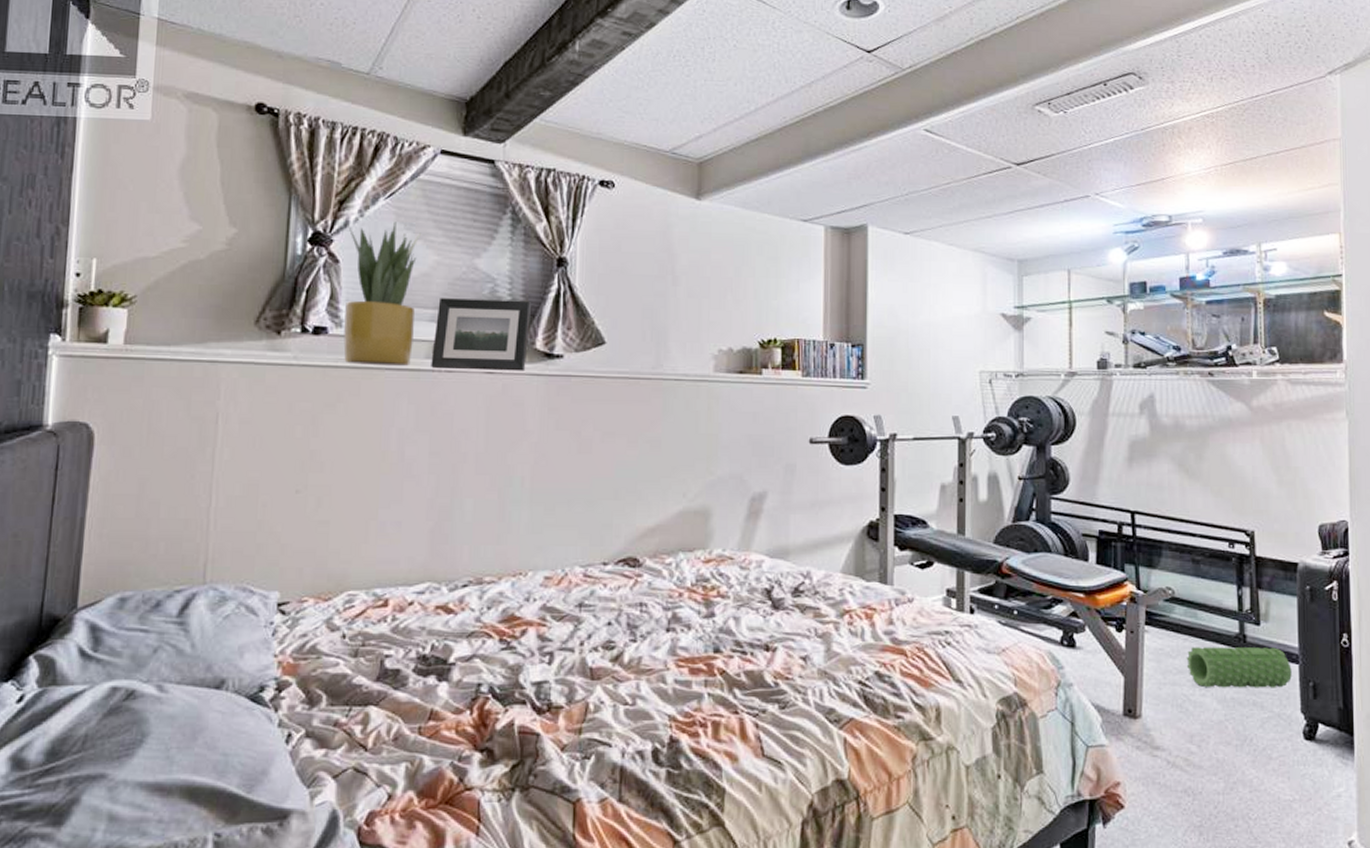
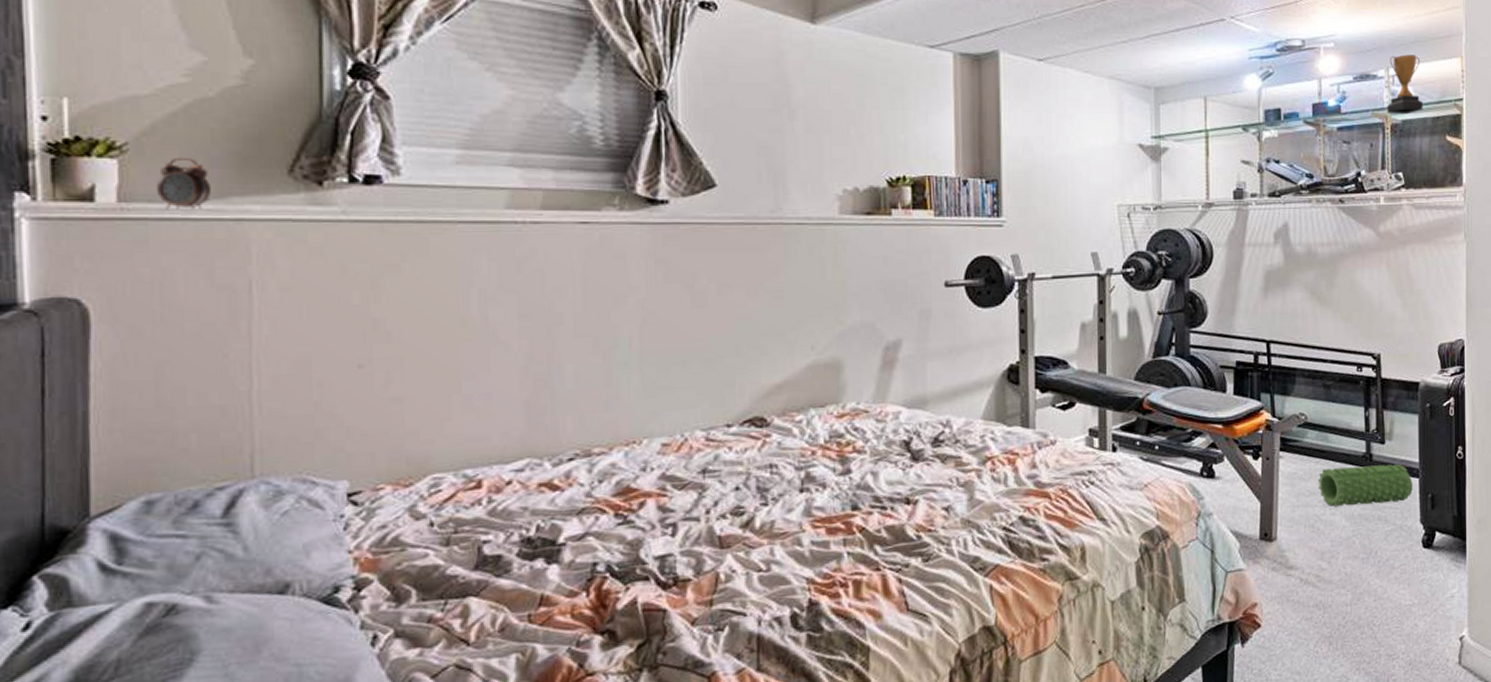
alarm clock: none [154,308,194,352] -> present [157,157,210,209]
planter: present [343,222,421,367] -> none [395,50,489,219]
picture frame: present [431,298,531,371] -> none [513,139,628,221]
trophy: none [1259,230,1299,290] -> present [1387,54,1423,115]

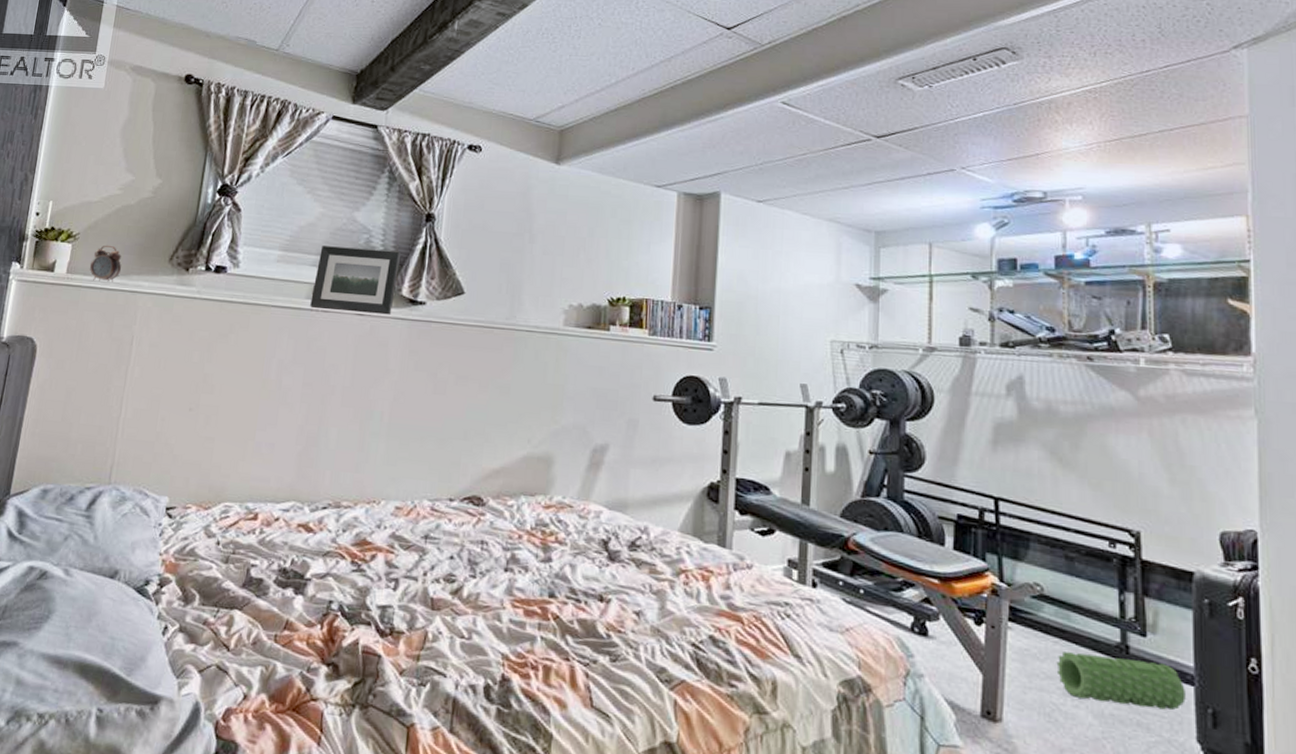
picture frame: none [513,139,628,221] -> present [310,246,401,315]
trophy: present [1387,54,1423,115] -> none [1148,210,1196,273]

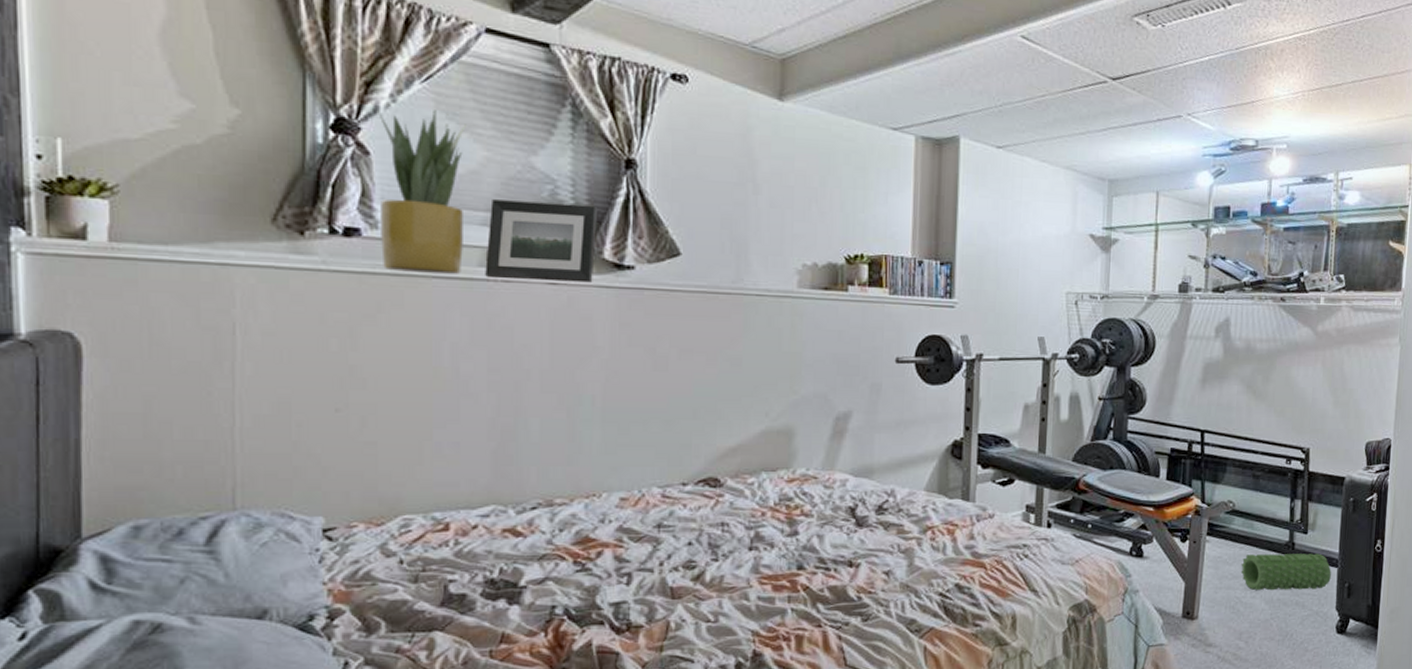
alarm clock: present [90,245,122,282] -> none [146,201,197,252]
planter: none [238,177,310,305] -> present [376,110,466,275]

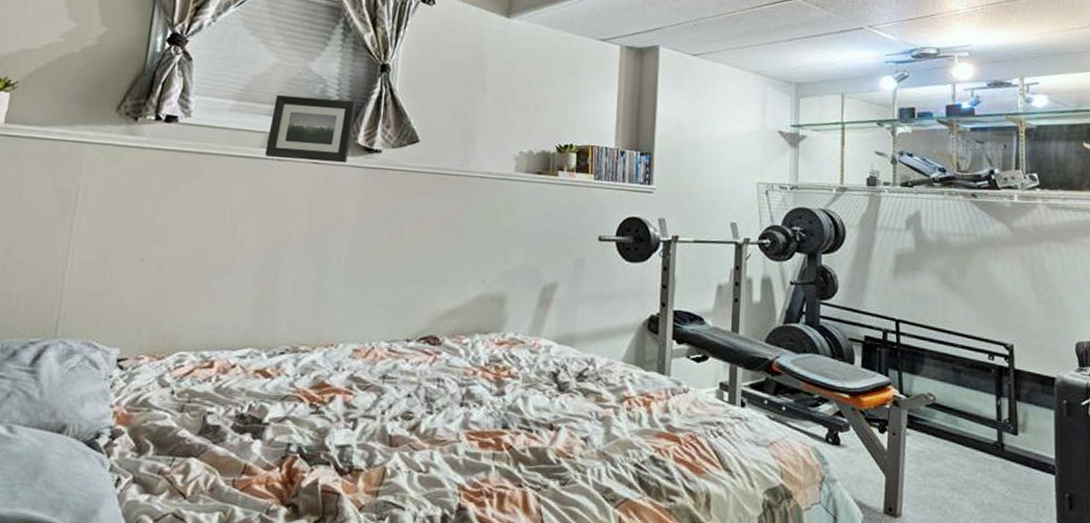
planter: present [376,110,466,275] -> none [190,27,264,154]
foam roller: present [1240,553,1331,591] -> none [946,452,1048,497]

